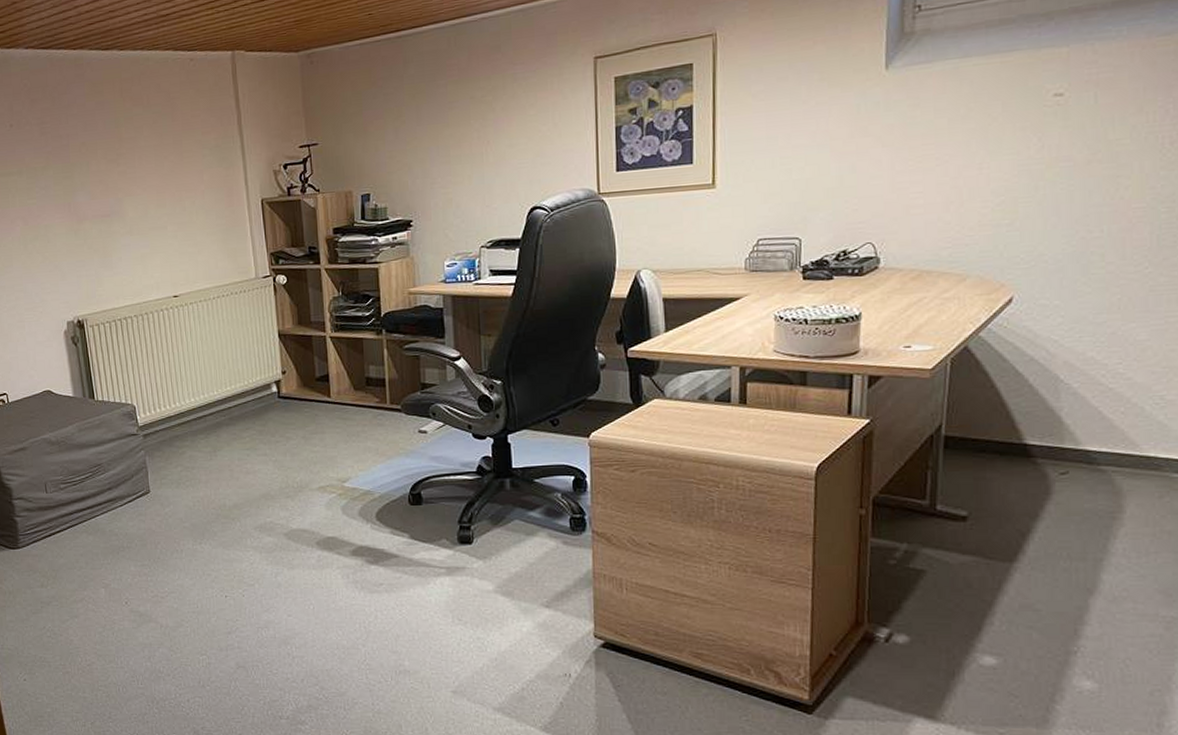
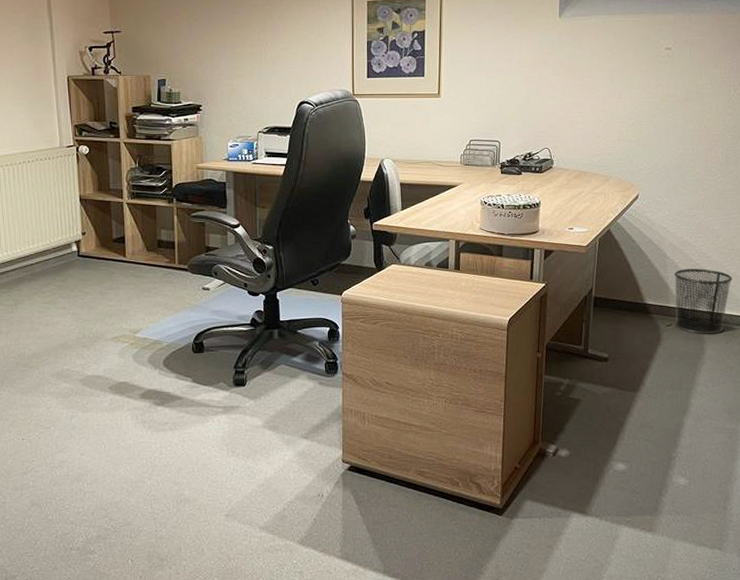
waste bin: none [1072,395,1171,486] -> present [674,268,733,334]

